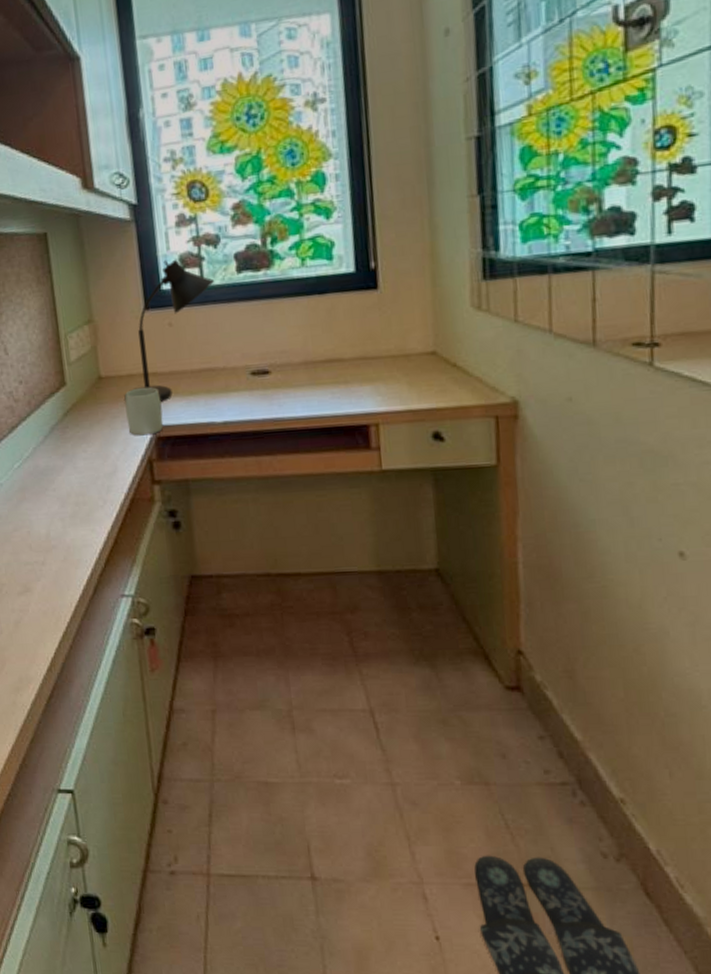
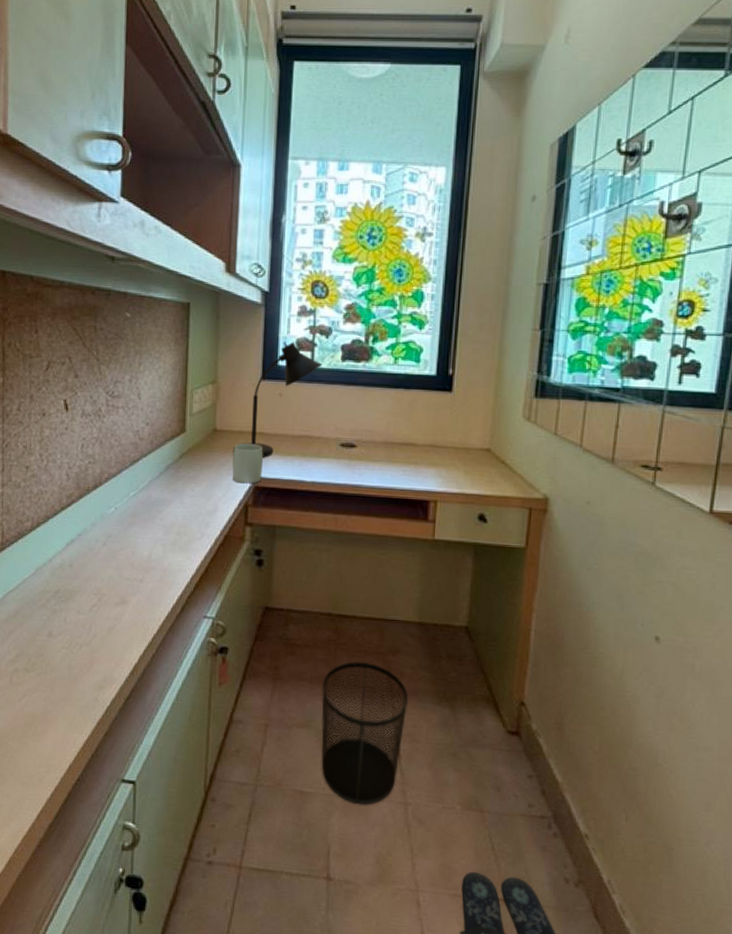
waste bin: none [271,626,379,791] -> present [321,661,409,805]

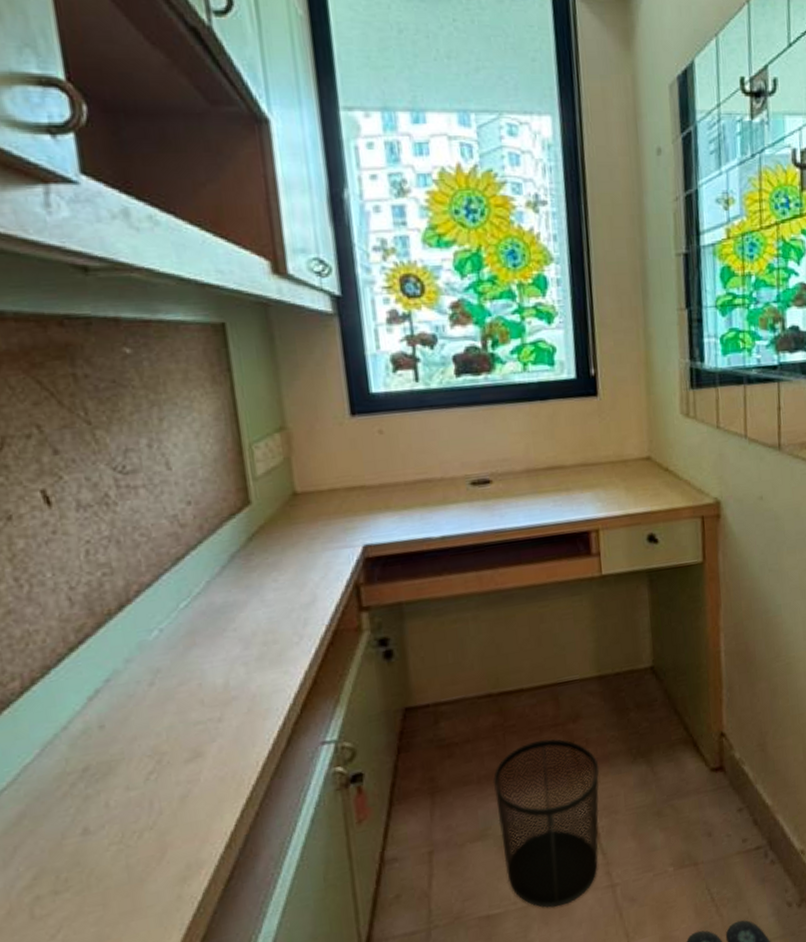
mug: present [232,443,263,484] -> none [326,502,373,559]
desk lamp: present [233,341,322,458] -> none [325,359,431,519]

